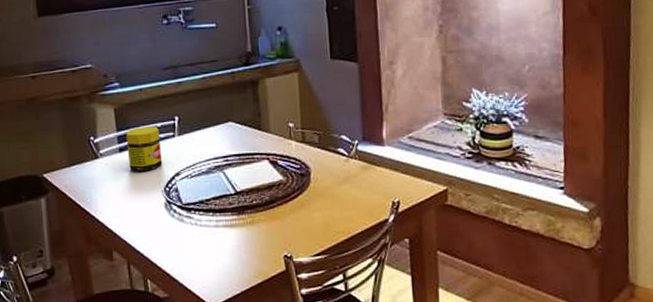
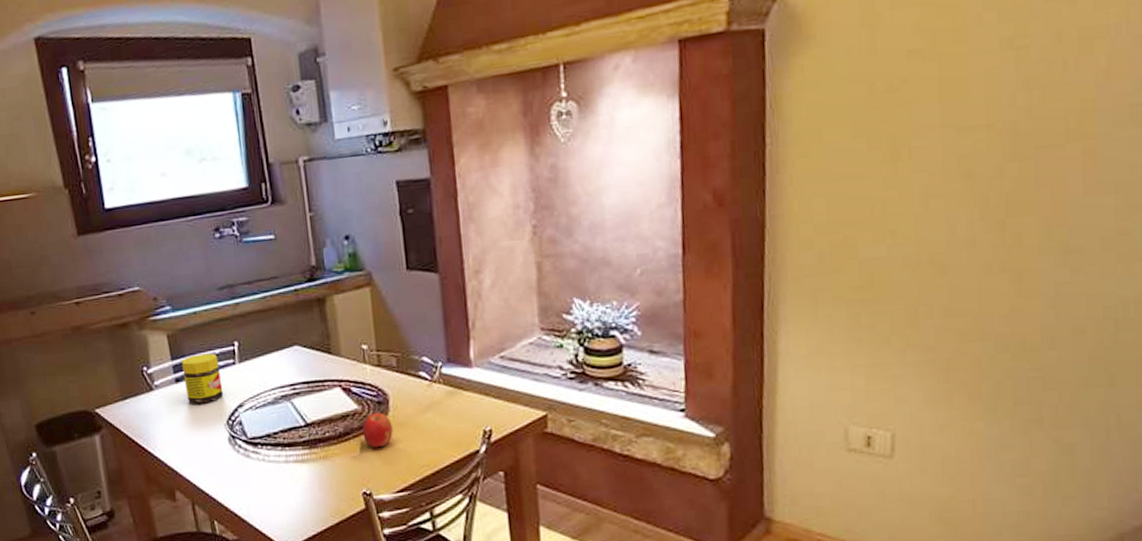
fruit: none [286,184,313,215] -> present [362,413,393,448]

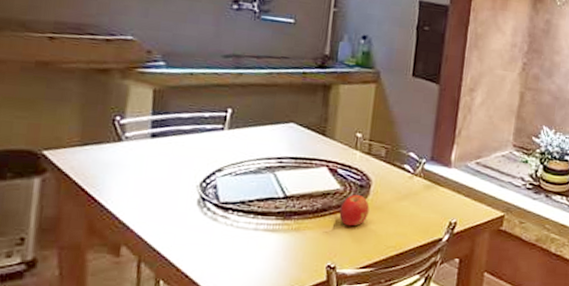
jar: present [181,353,224,404] -> none [161,113,206,163]

